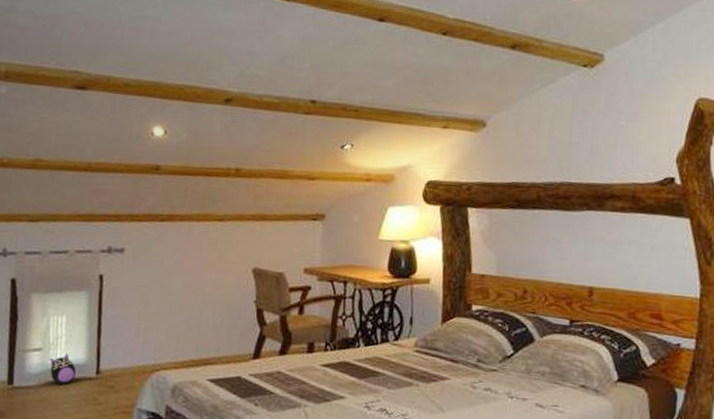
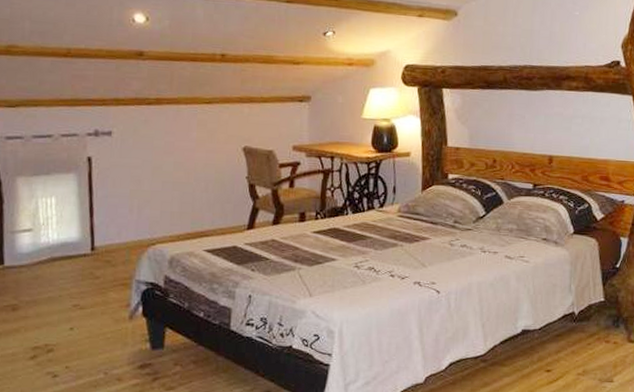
plush toy: present [49,353,77,385] -> none [40,232,71,263]

